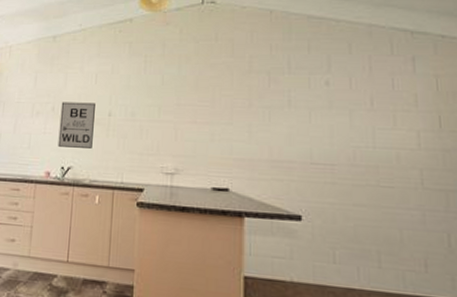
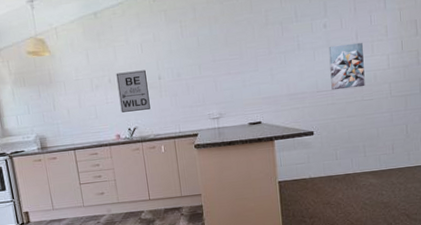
wall art: none [330,108,383,168] -> present [328,42,365,91]

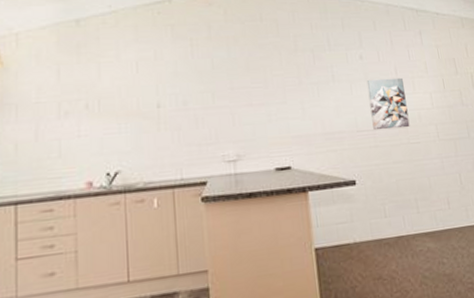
wall art: present [116,70,151,113] -> none [97,94,142,150]

